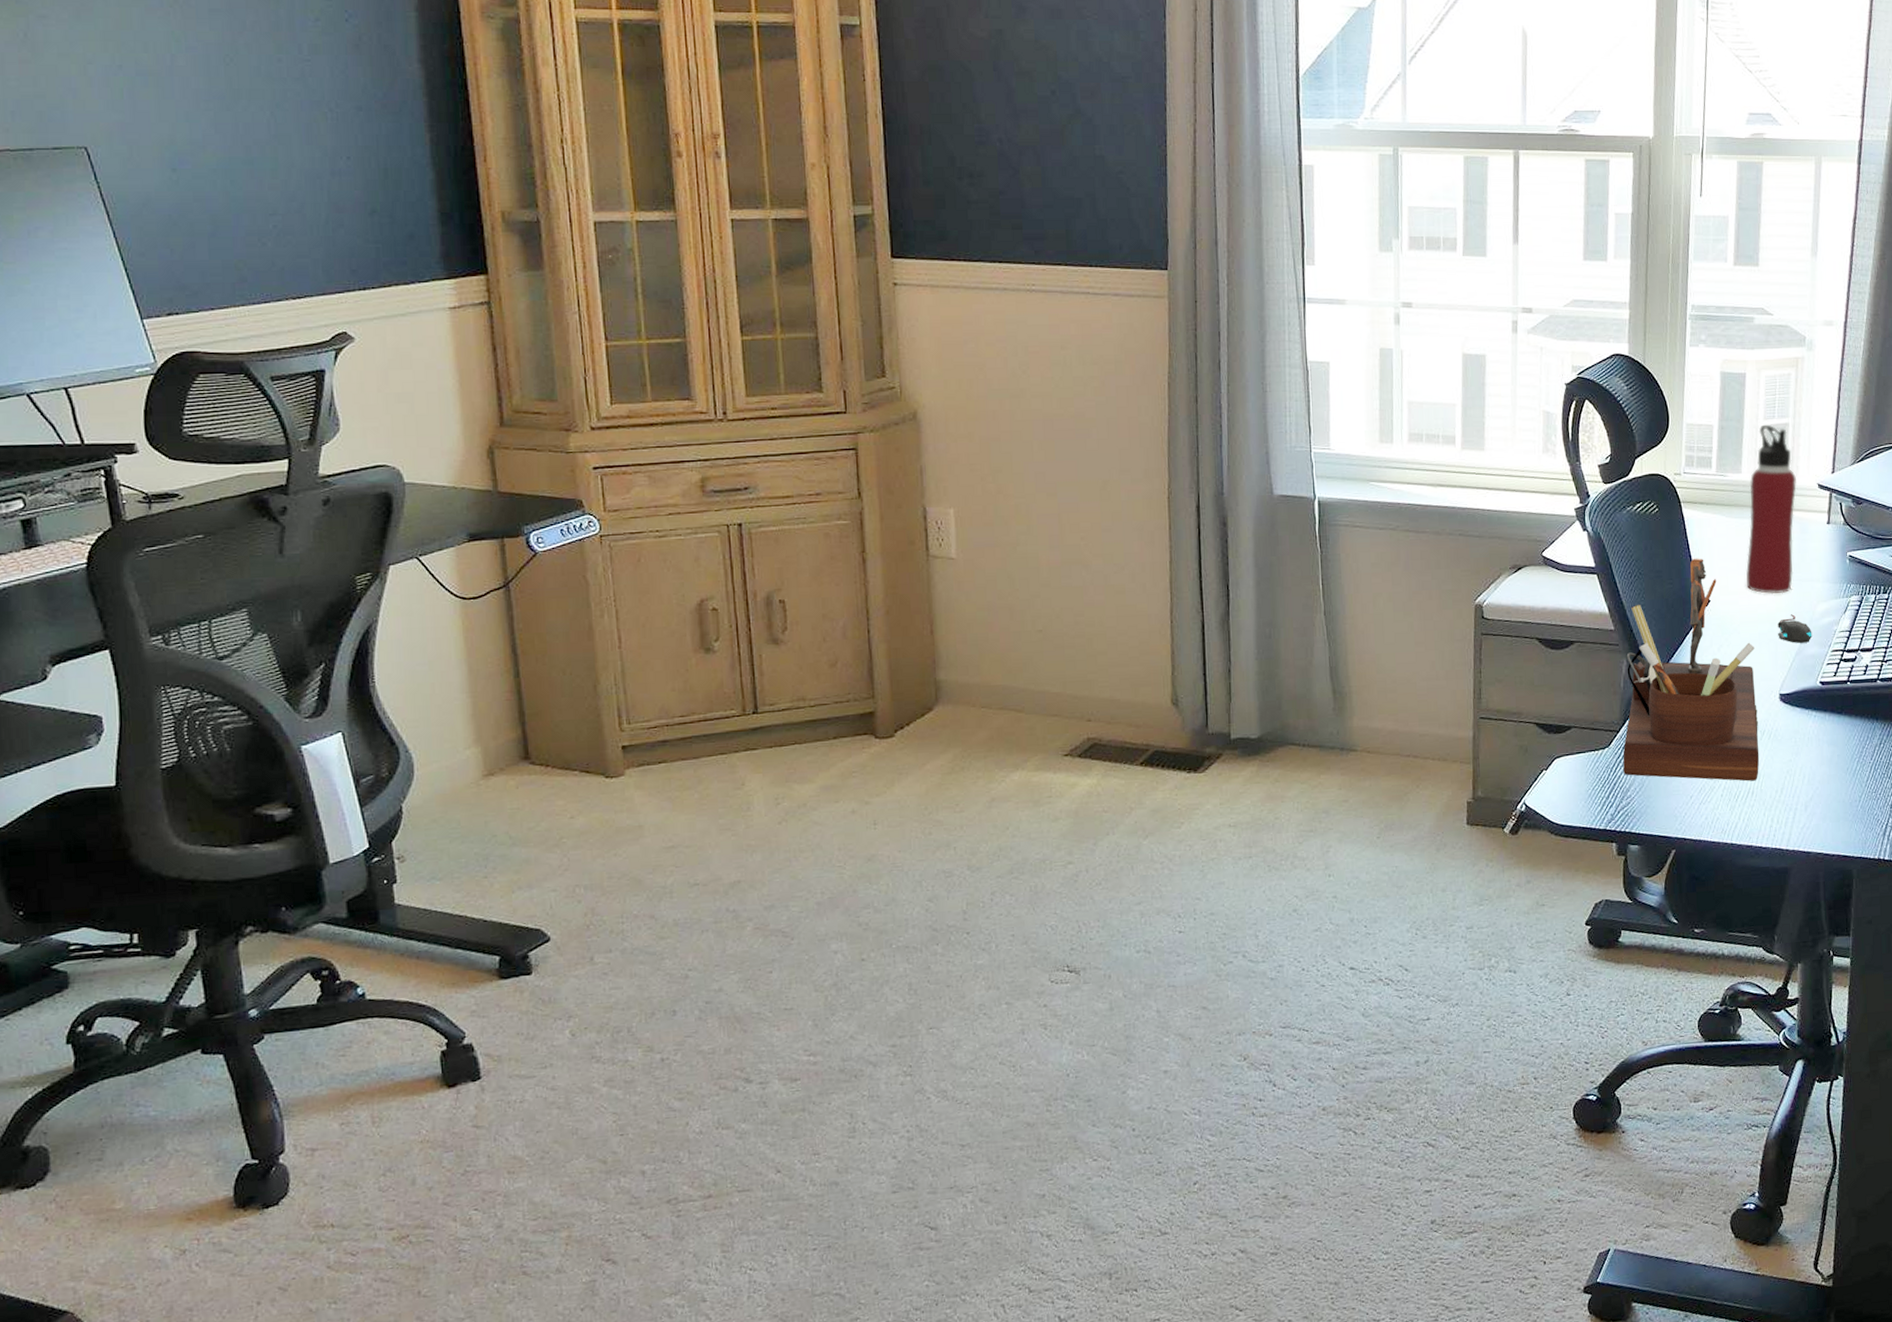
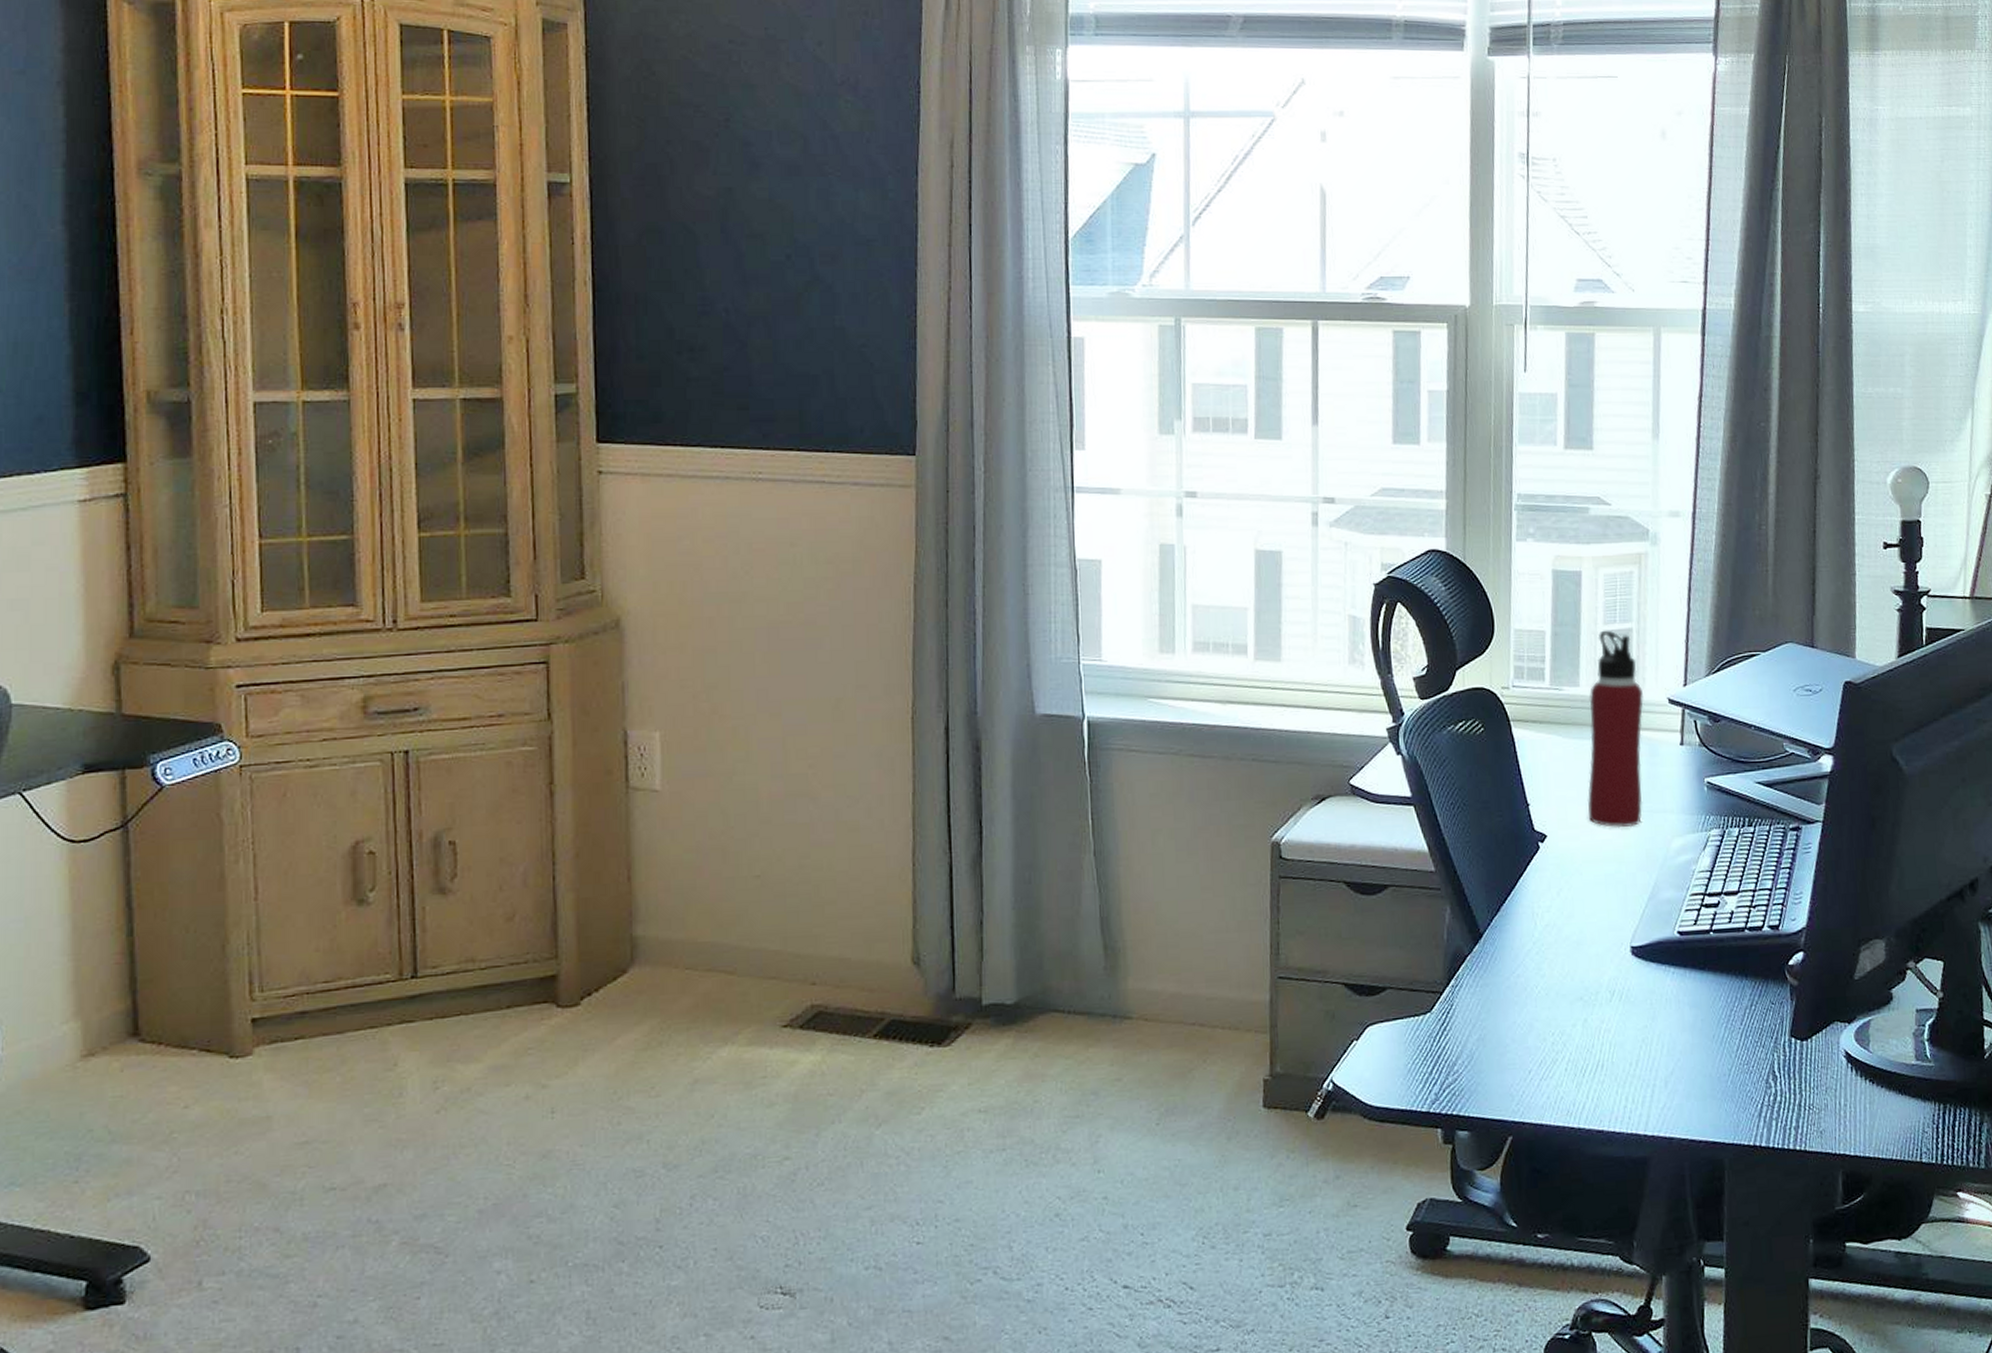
desk organizer: present [1623,558,1760,781] -> none [1448,785,1610,1052]
mouse: present [1778,614,1812,643] -> none [1626,851,1667,886]

